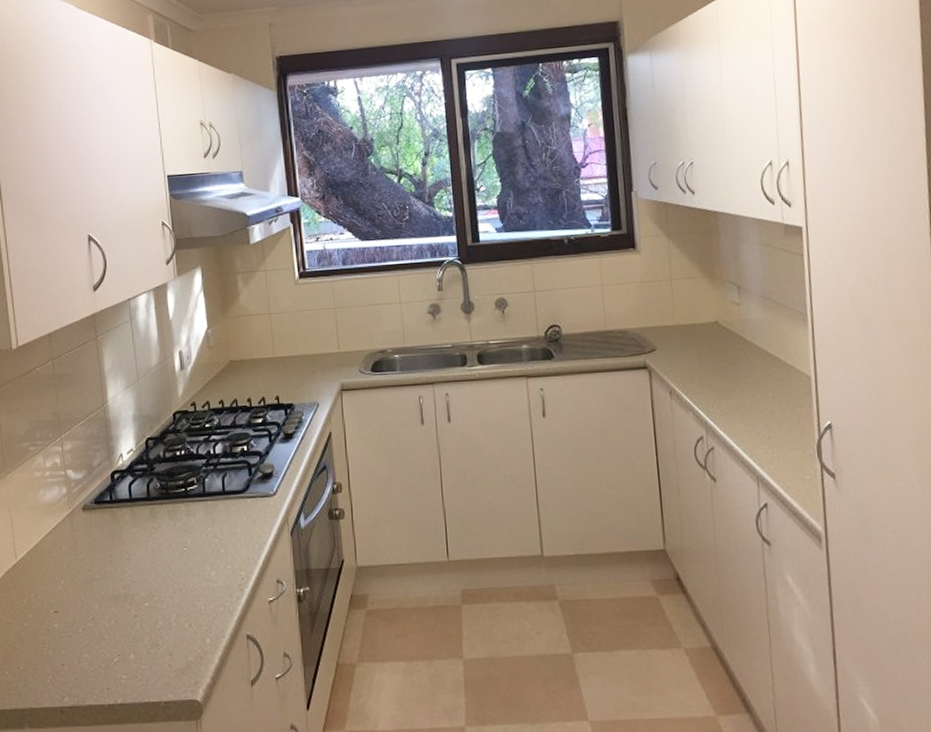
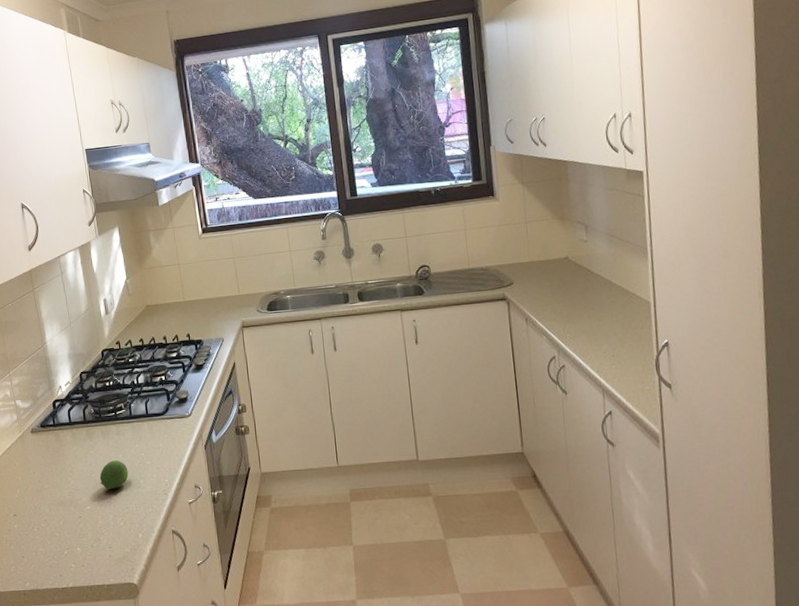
fruit: none [162,547,198,582] -> present [99,460,129,489]

